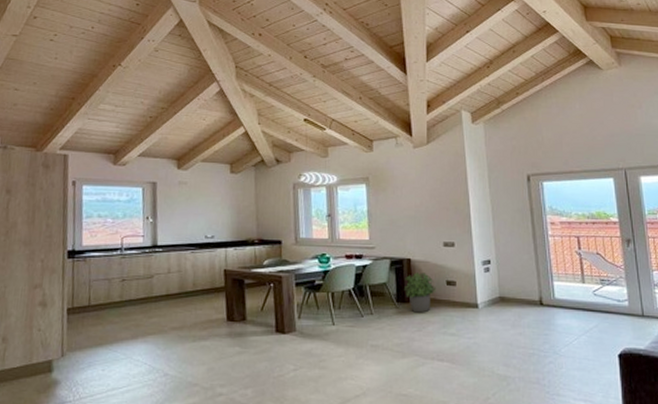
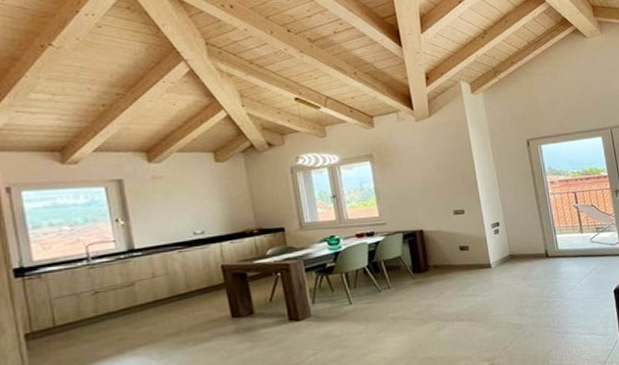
potted plant: present [403,272,436,315] -> none [418,241,450,282]

